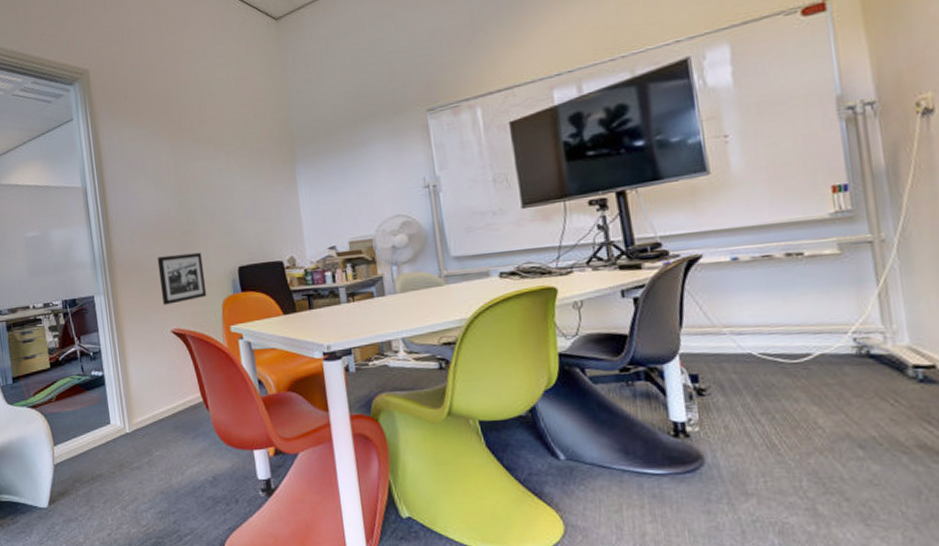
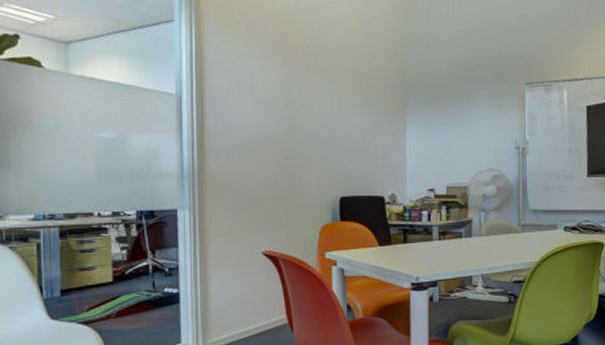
picture frame: present [157,252,207,305] -> none [255,178,305,226]

